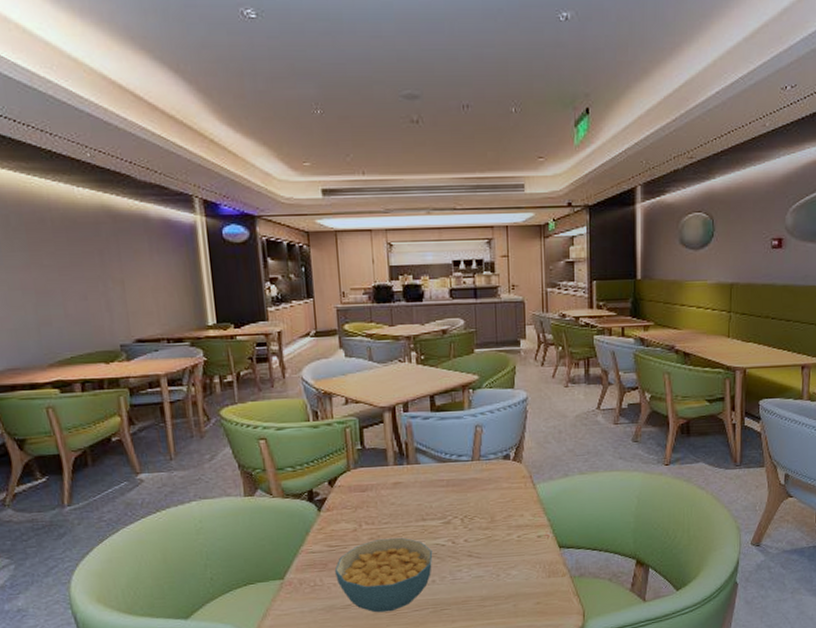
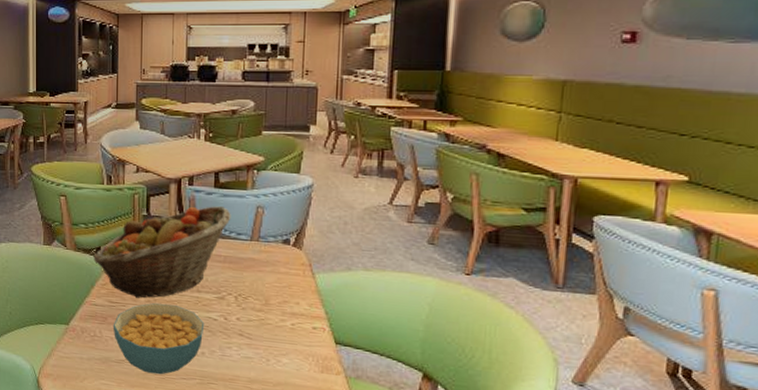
fruit basket: none [305,430,451,537] -> present [93,206,231,298]

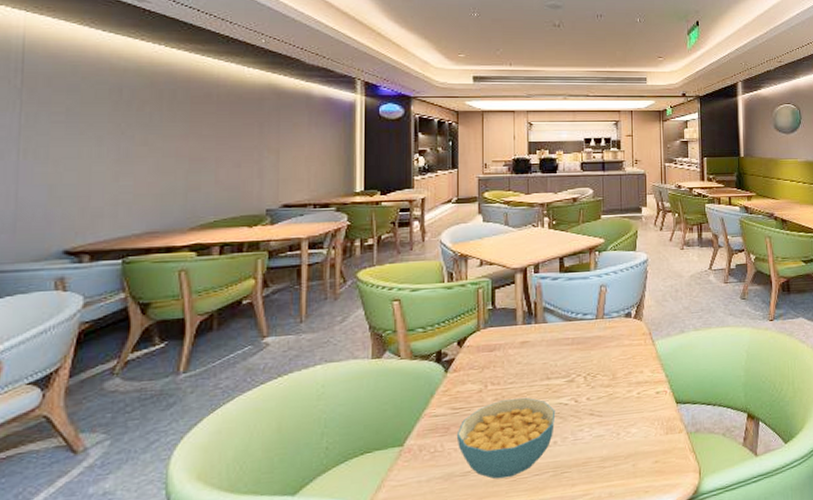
fruit basket: present [93,206,231,298] -> none [433,290,577,399]

